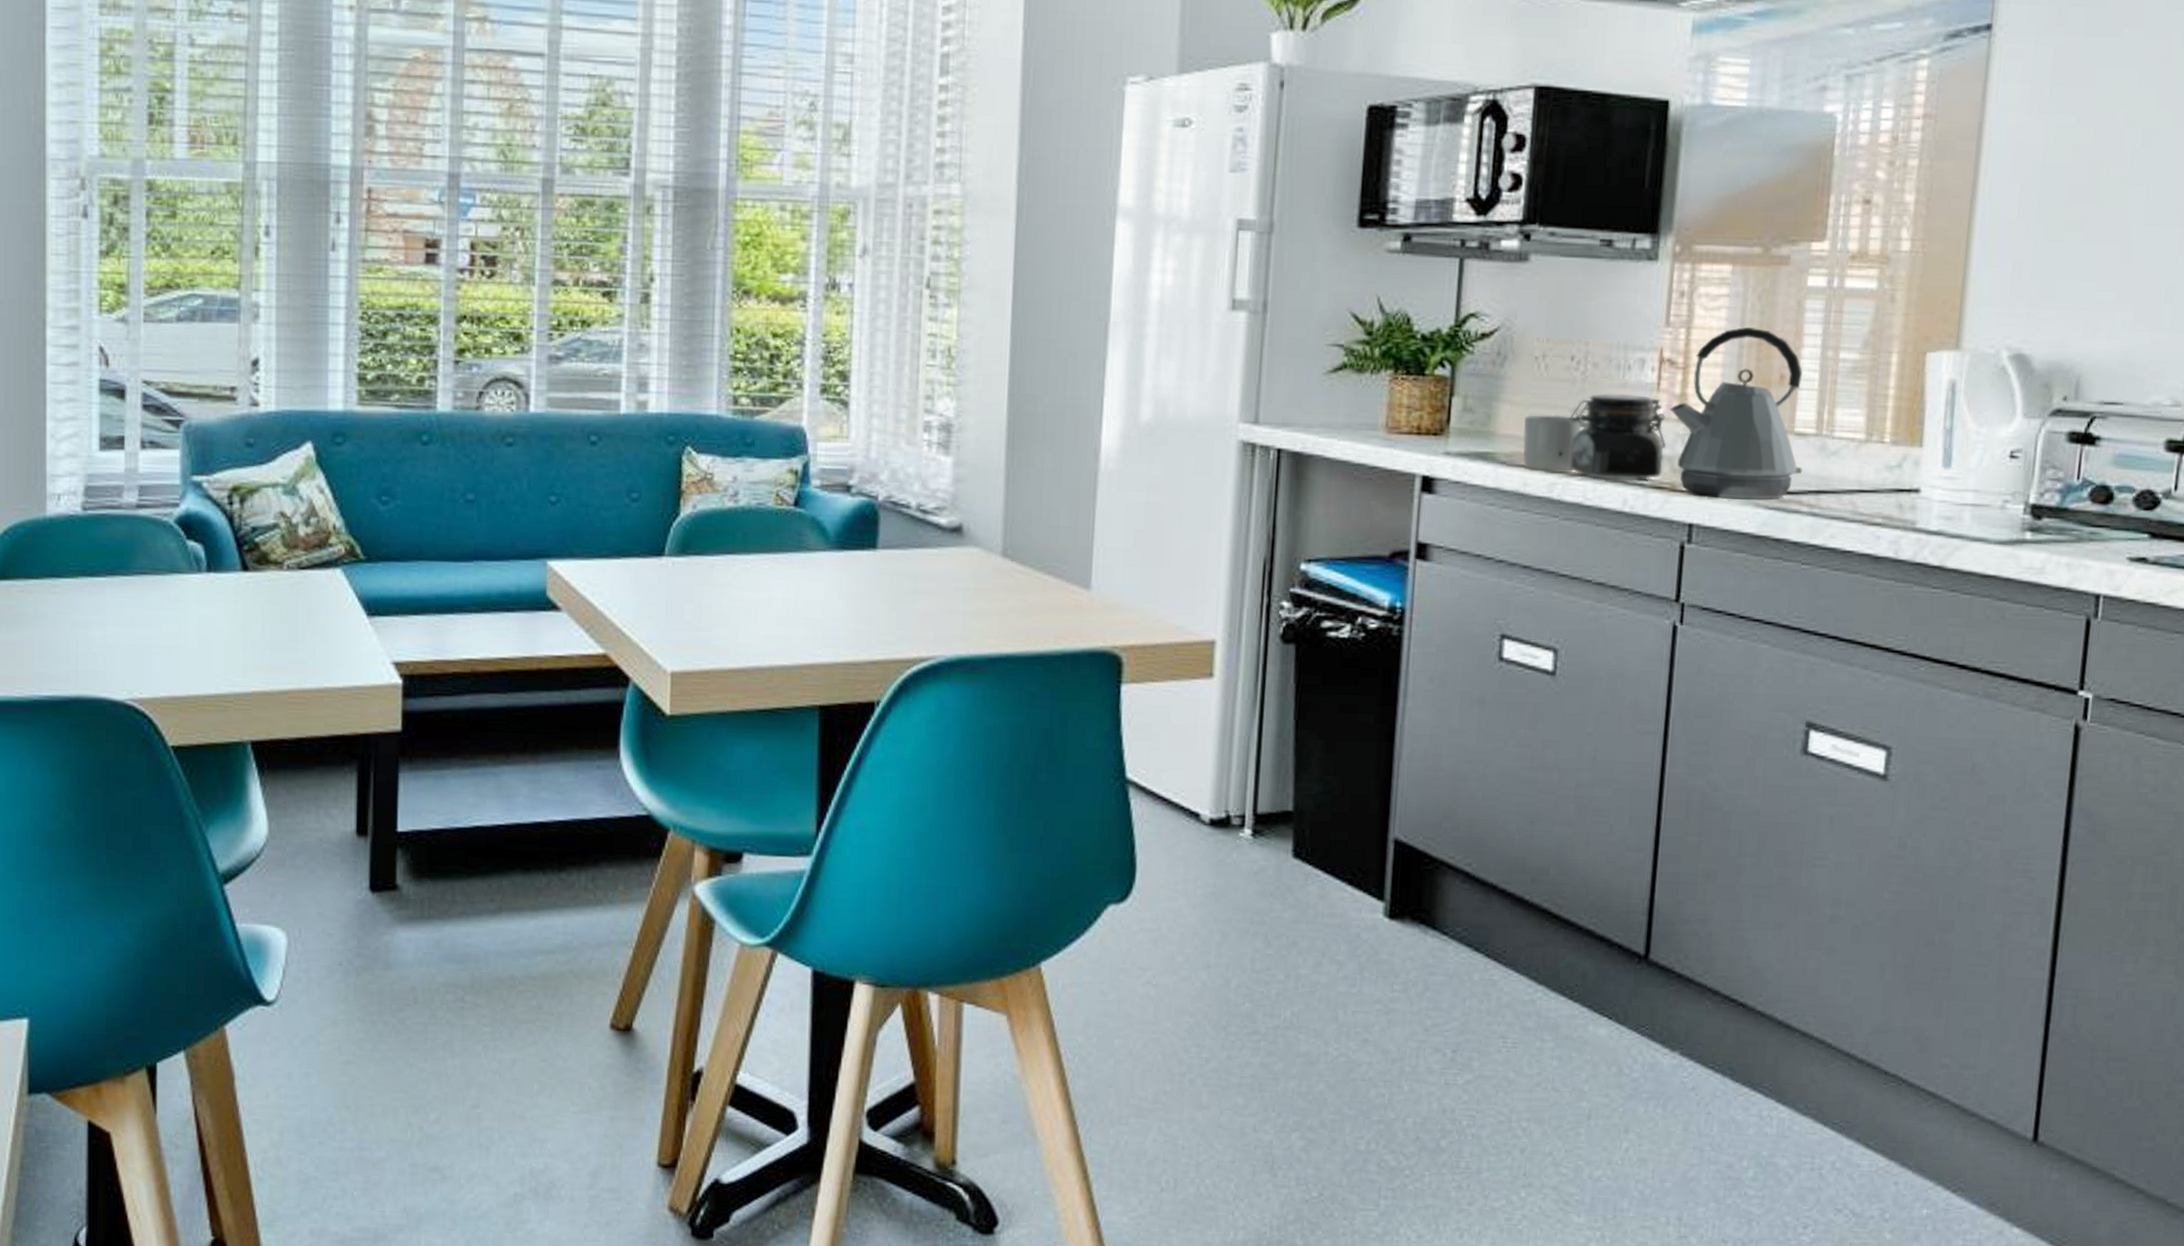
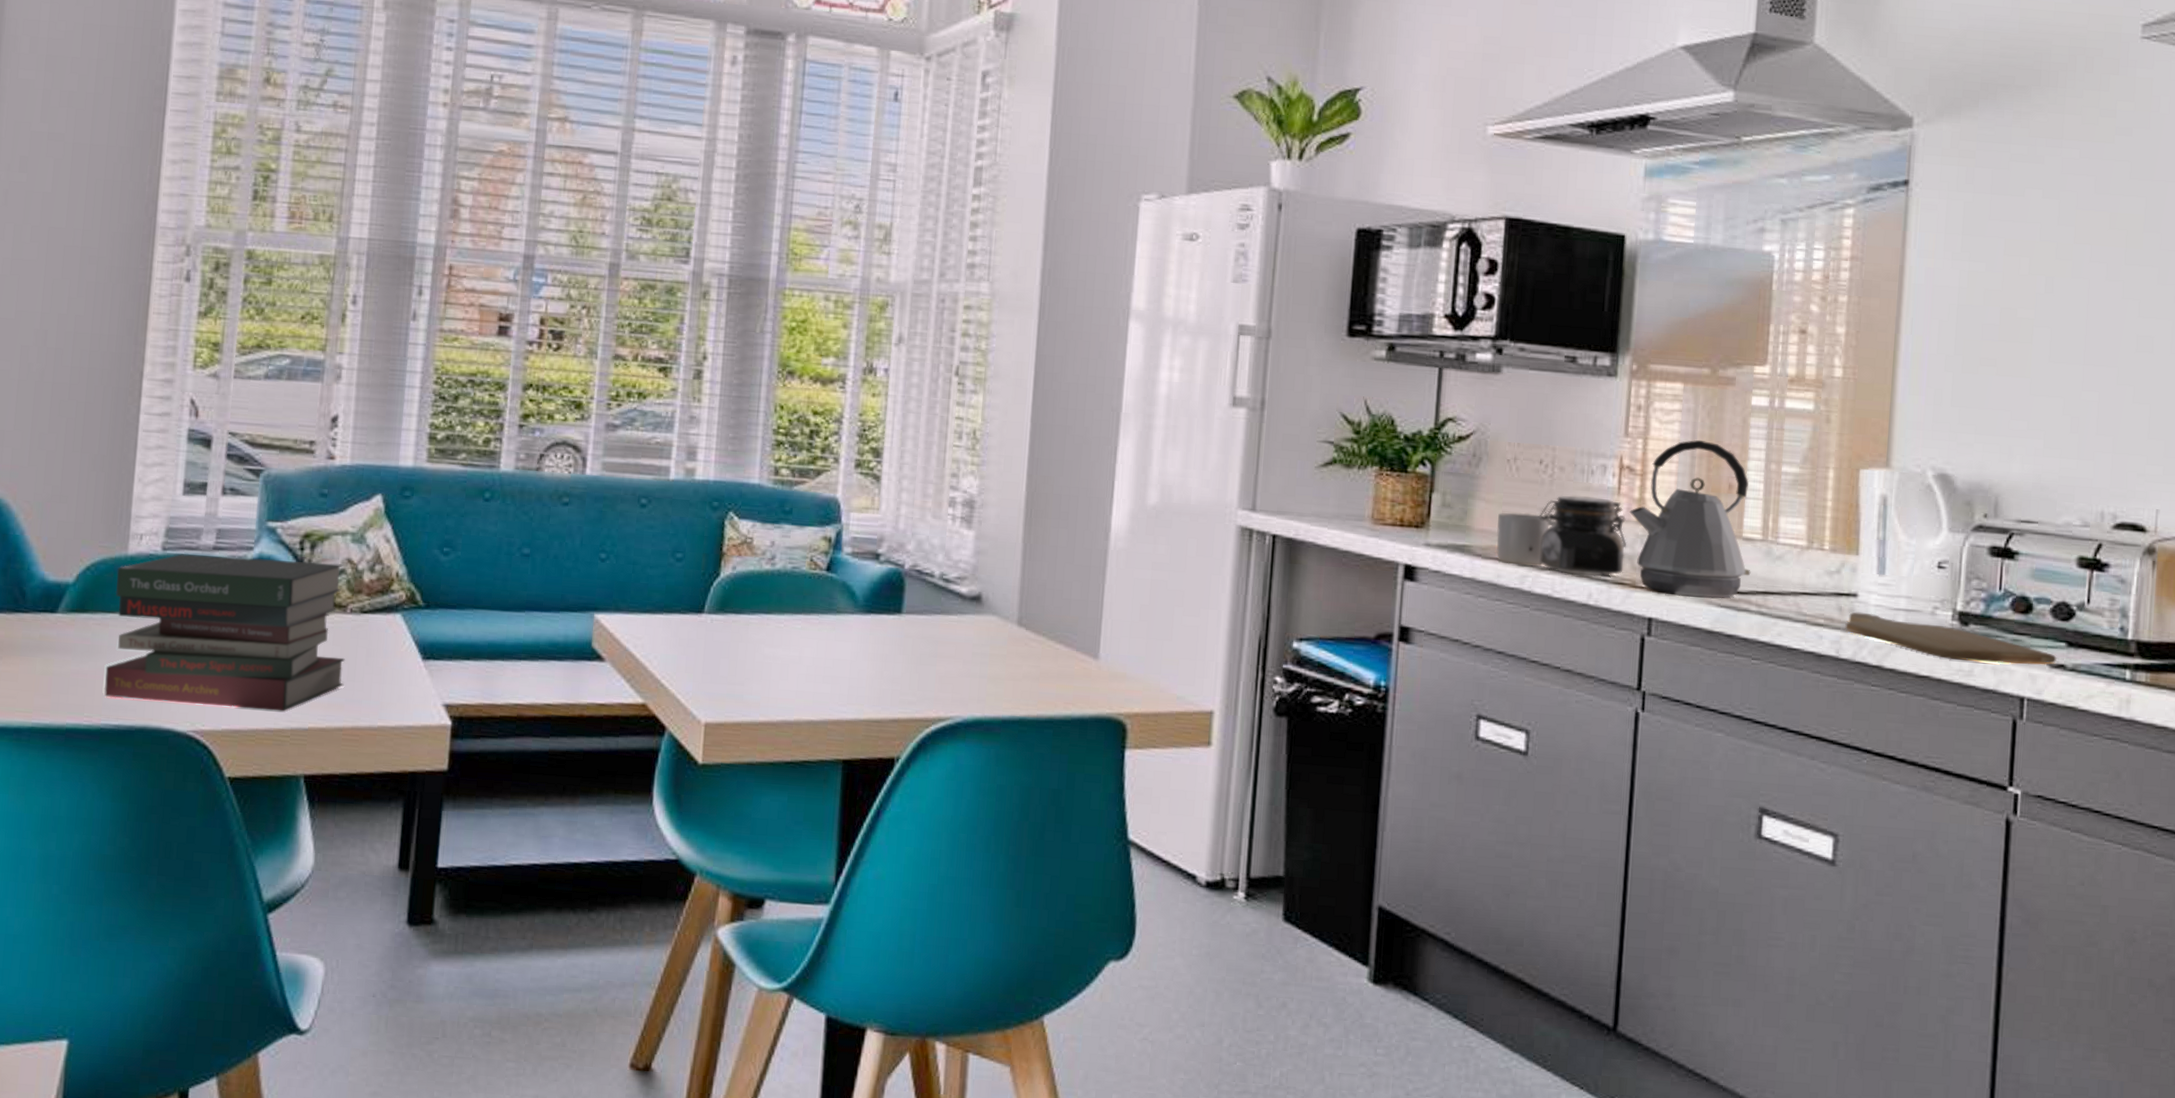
books: none [33,513,286,676] -> present [103,553,345,711]
chopping board: none [1905,509,2138,559] -> present [1845,612,2057,665]

